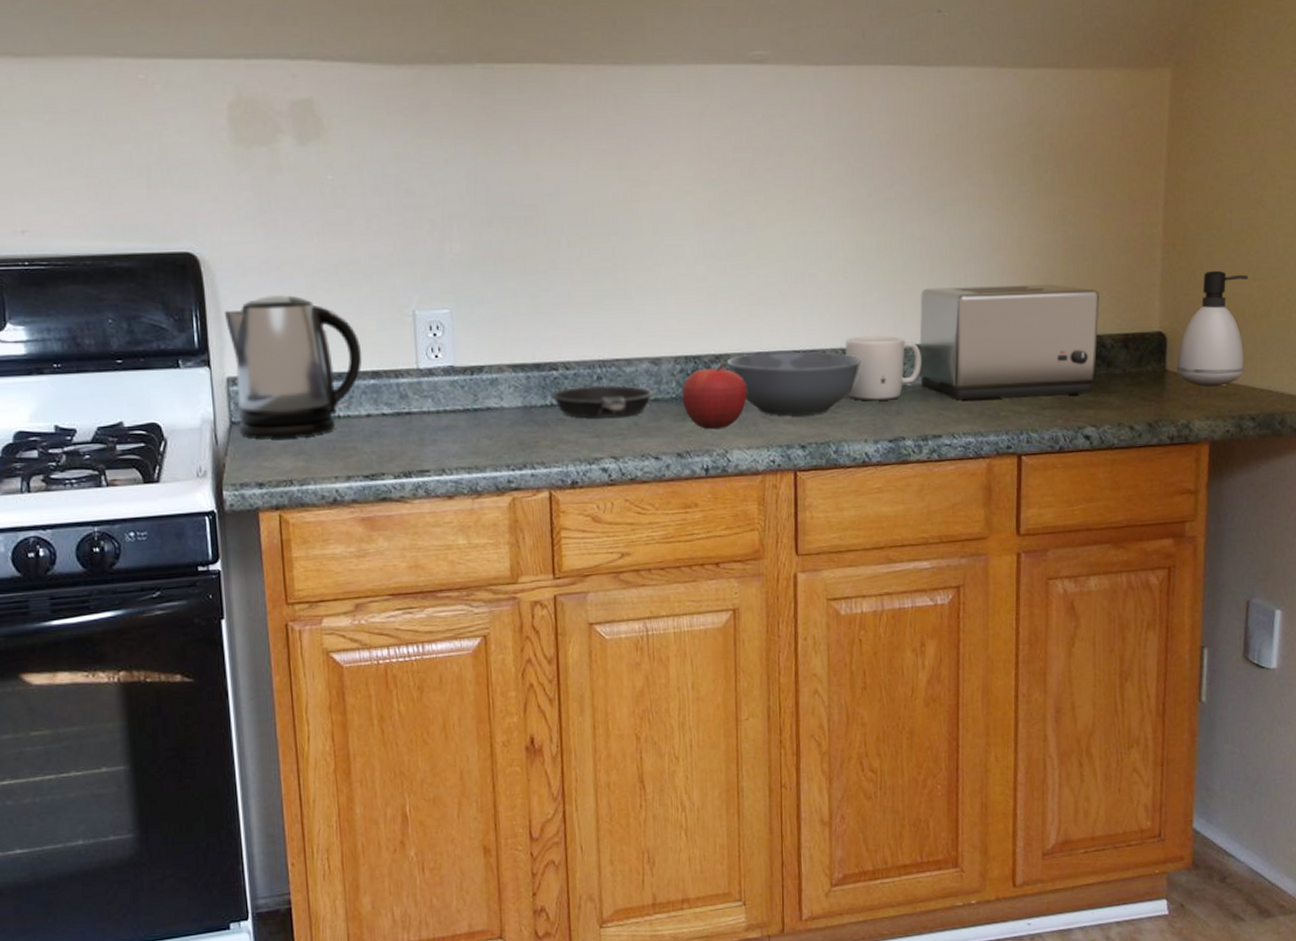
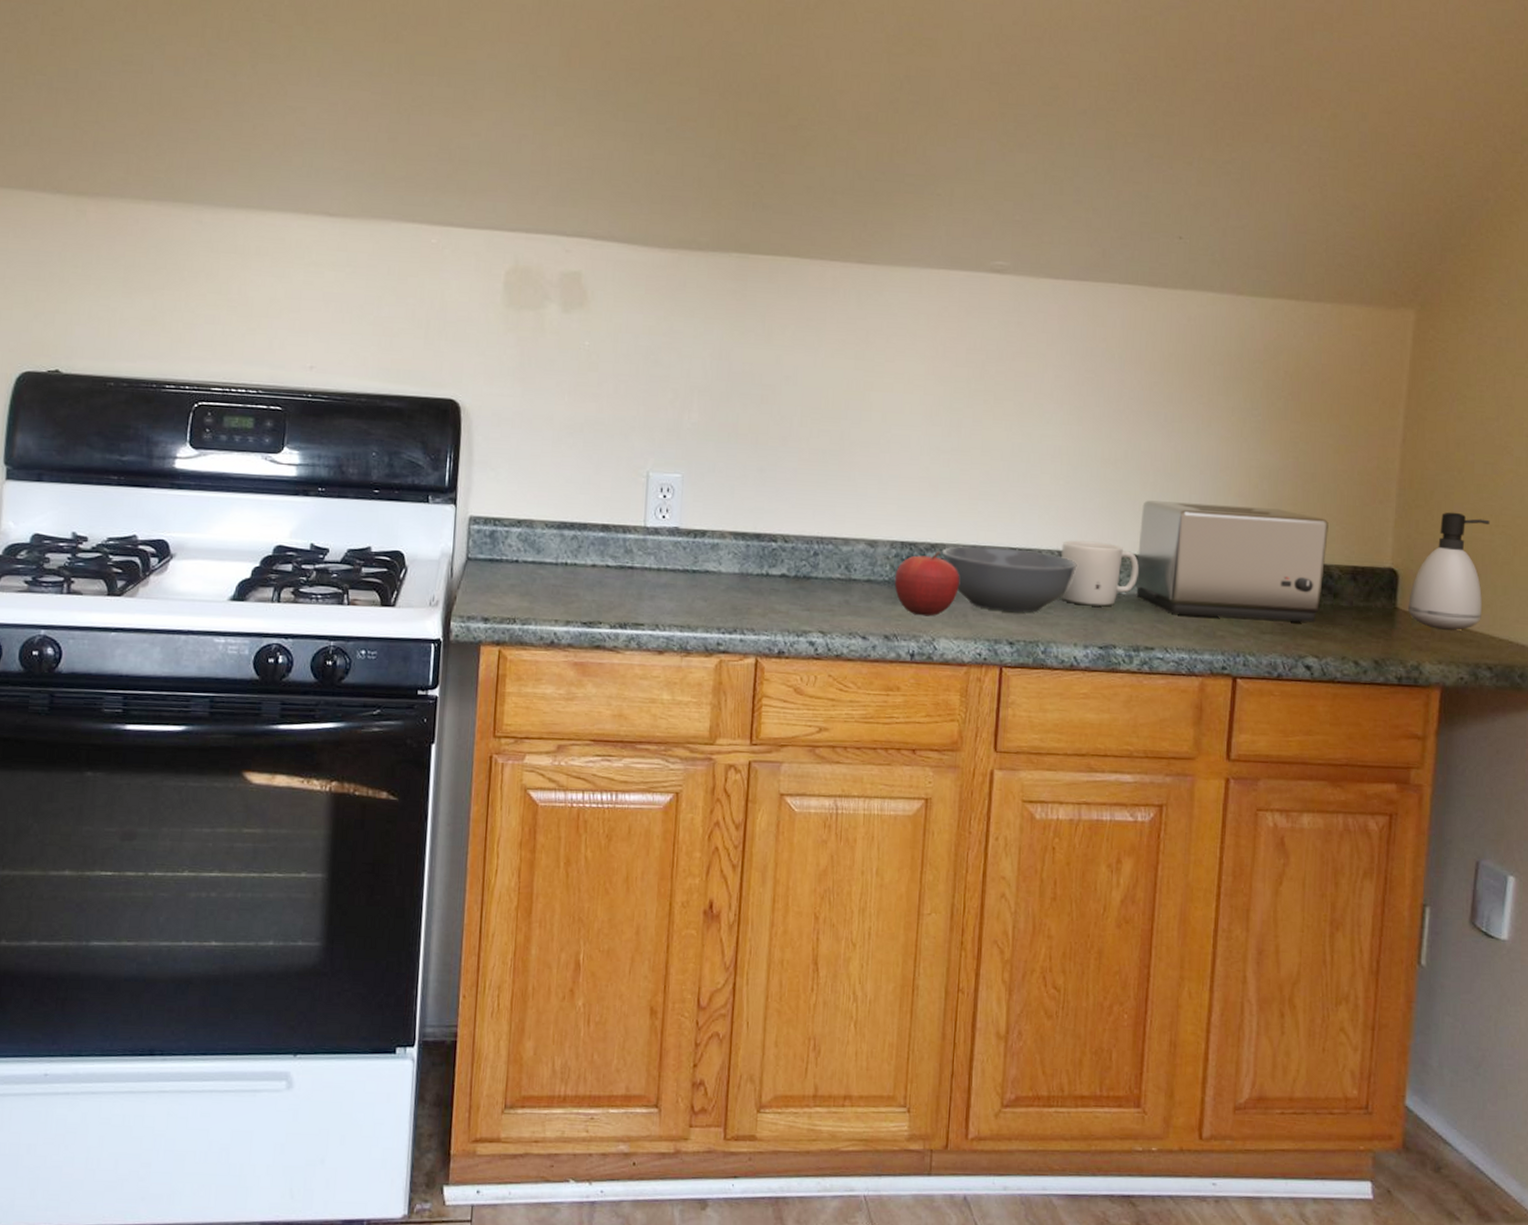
kettle: present [225,294,363,438] -> none [473,444,596,579]
frying pan: present [550,385,654,418] -> none [767,560,868,594]

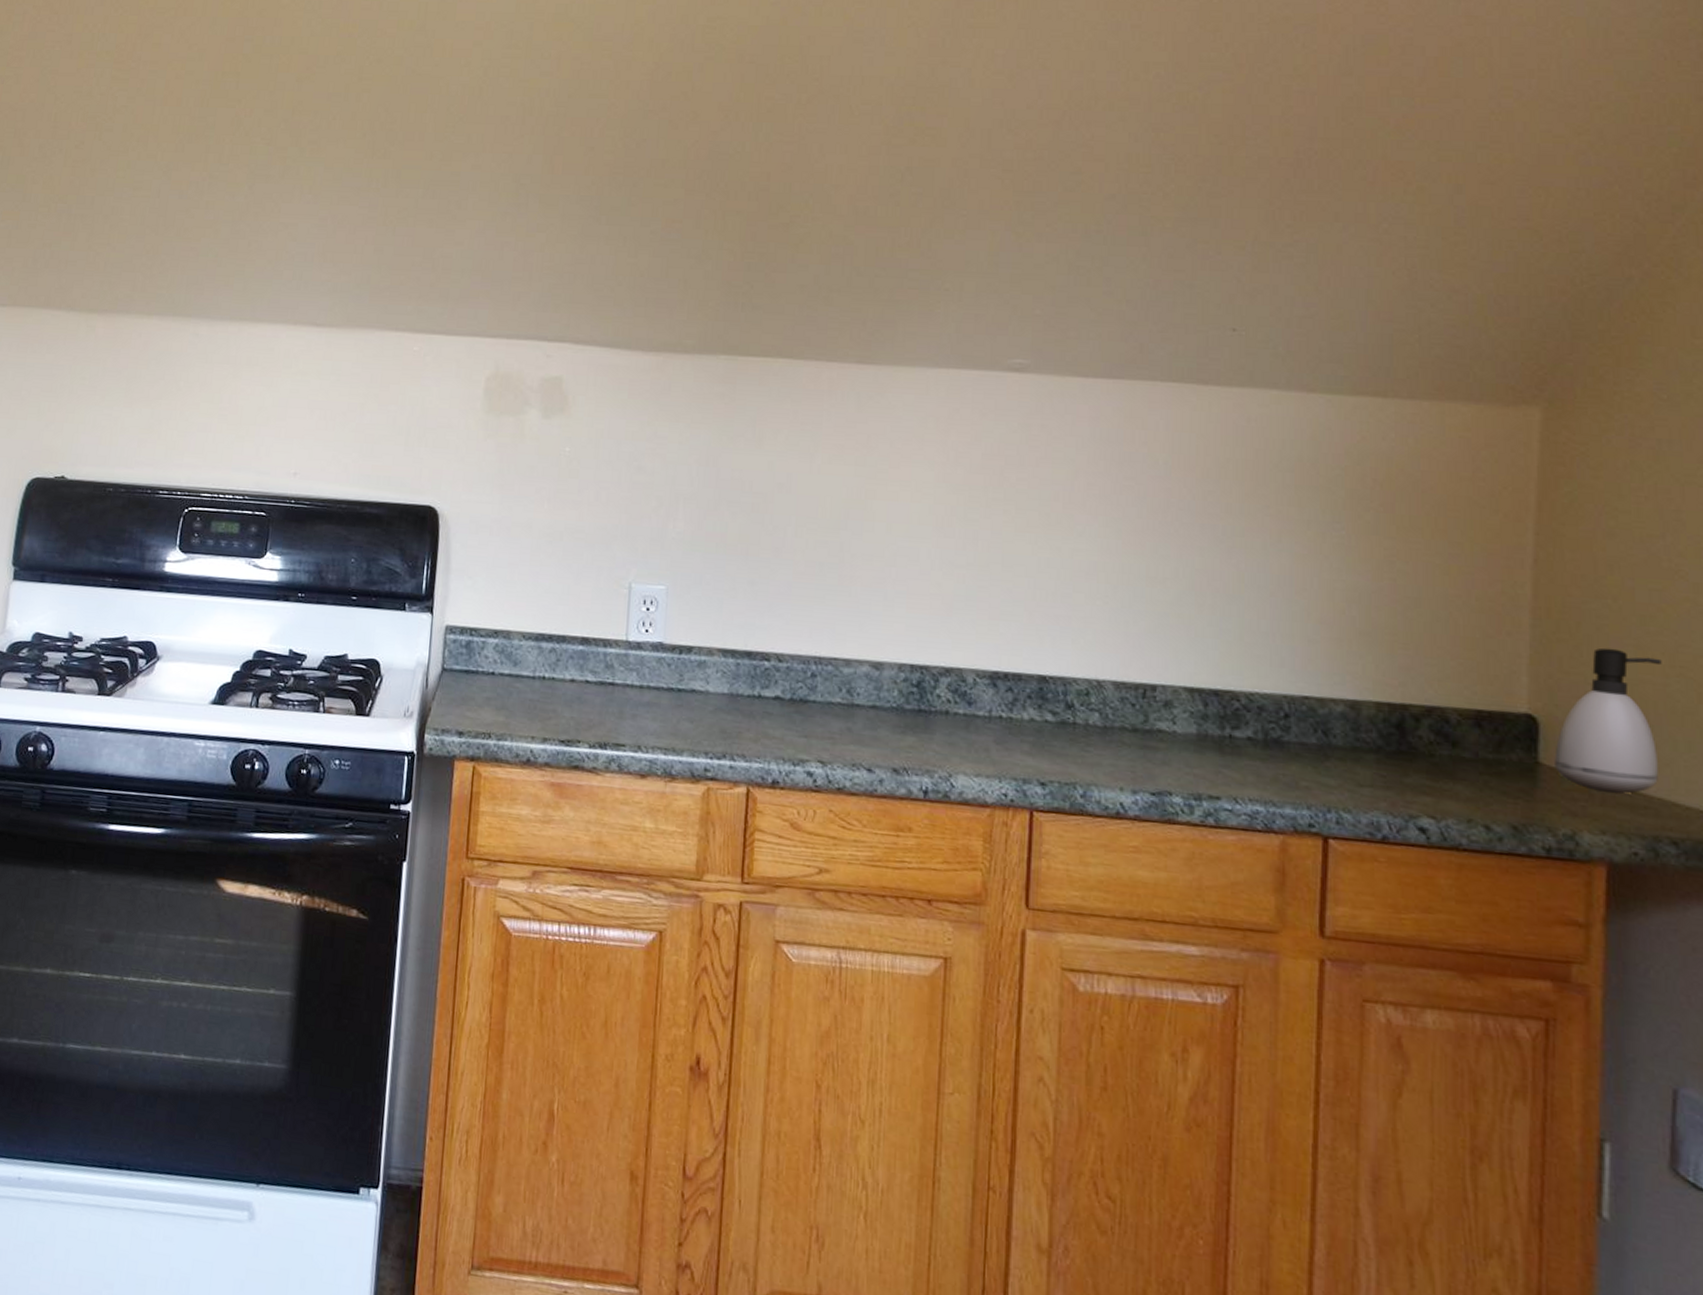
fruit: present [894,551,959,617] -> none [903,677,979,749]
bowl: present [942,546,1077,612] -> none [958,672,1121,750]
mug: present [1061,540,1139,607] -> none [1101,668,1197,747]
toaster: present [1135,500,1329,623] -> none [1194,625,1441,776]

